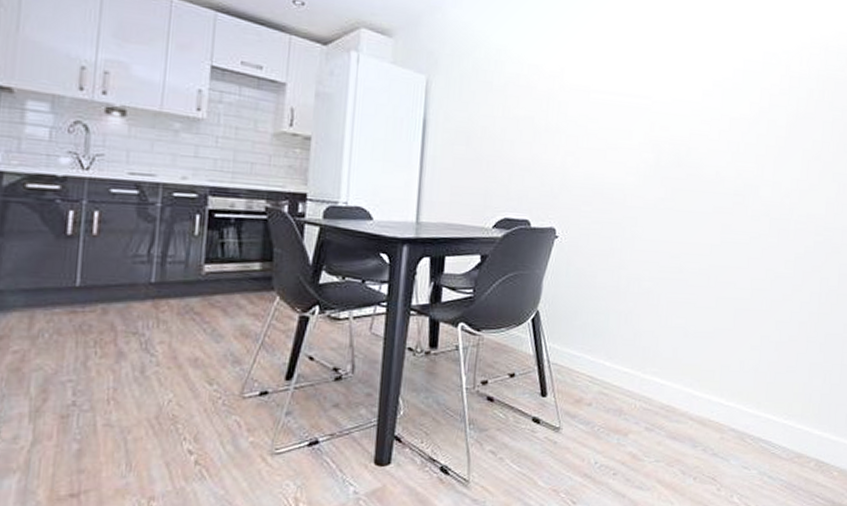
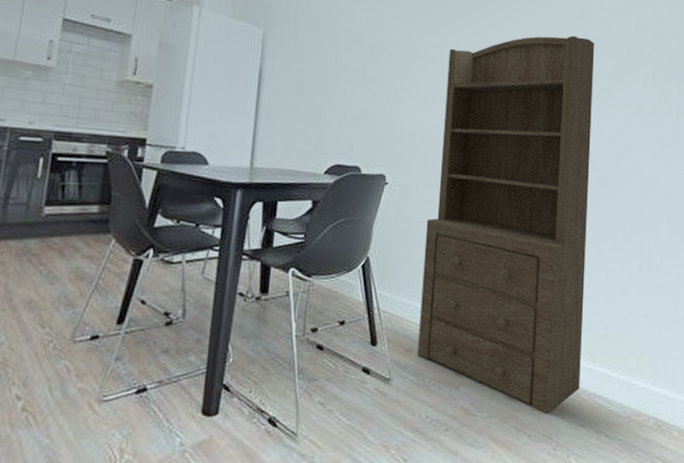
shelving unit: none [587,81,775,459] -> present [418,35,595,415]

